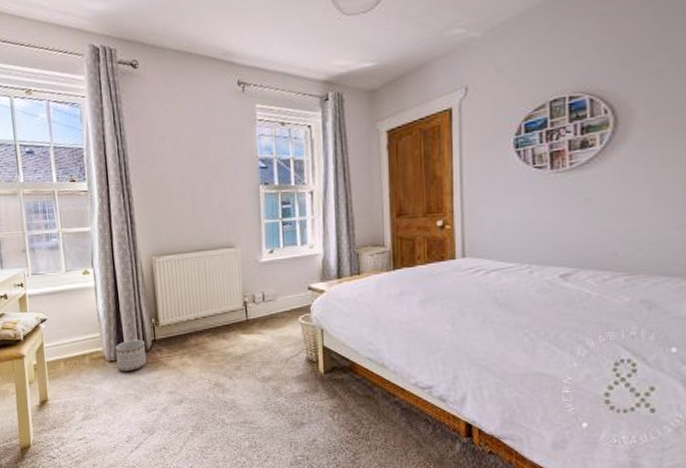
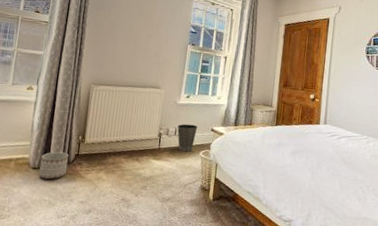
waste basket: none [264,285,290,320] -> present [177,124,197,152]

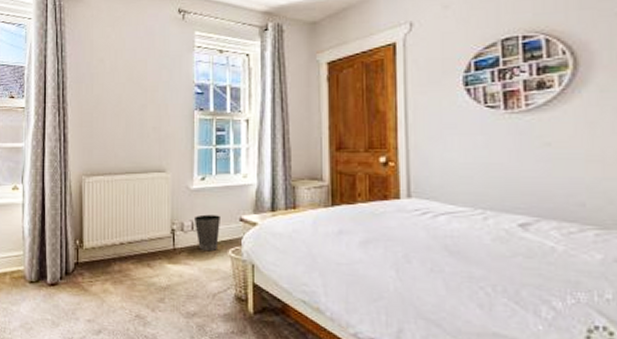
planter: present [39,151,69,179] -> none [37,260,68,295]

